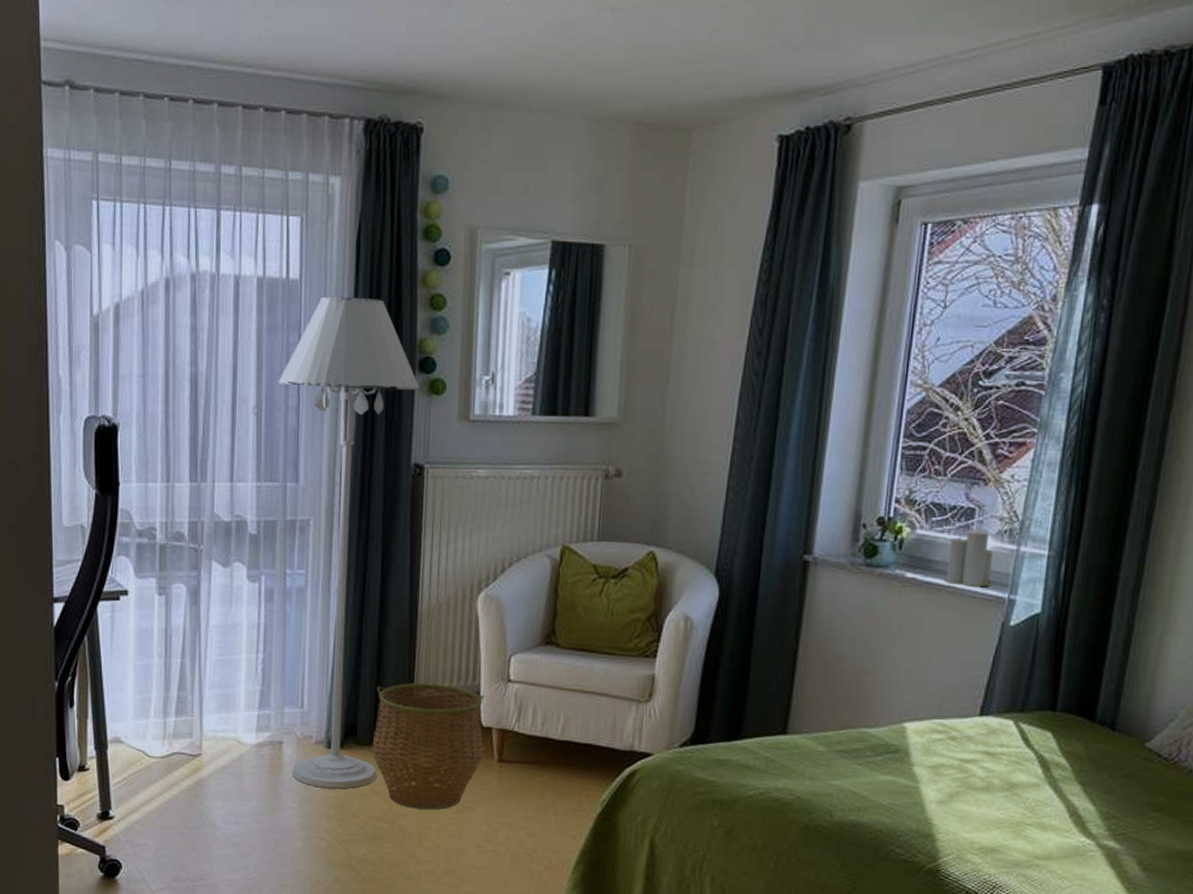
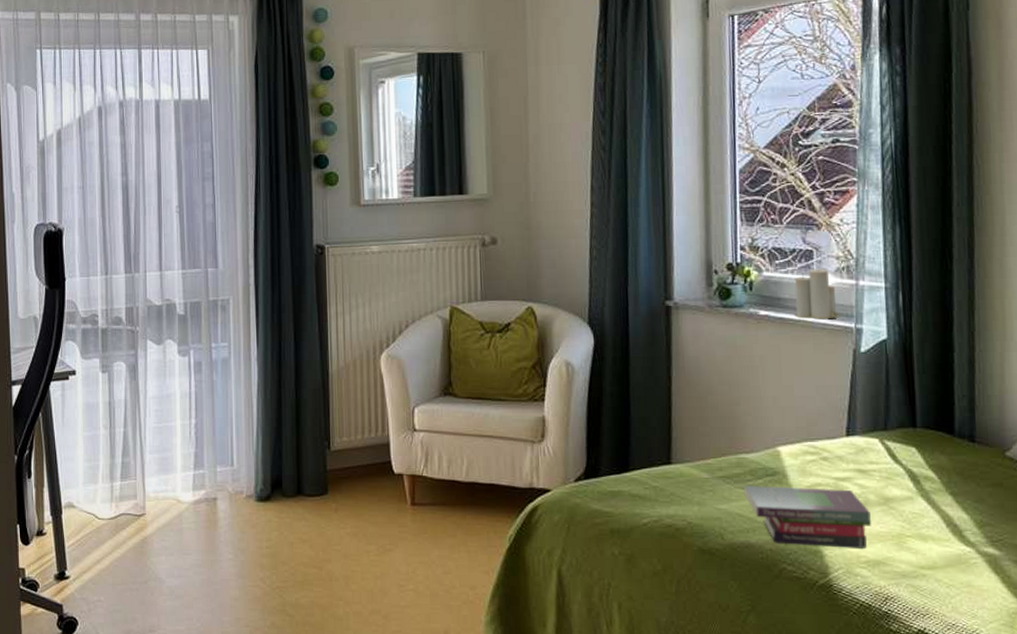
floor lamp: present [278,296,420,789] -> none [196,110,317,539]
basket: present [372,683,485,810] -> none [297,436,398,554]
books: none [860,762,992,835] -> present [743,486,871,549]

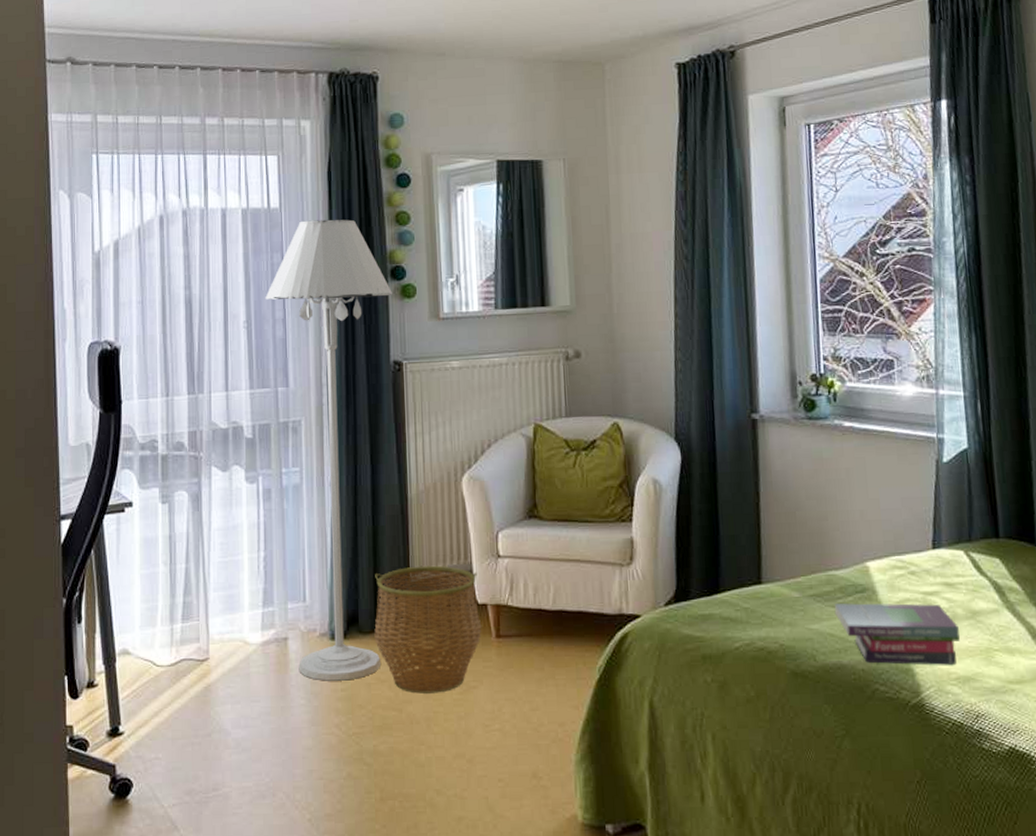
floor lamp: none [196,110,317,539] -> present [265,219,393,681]
basket: none [297,436,398,554] -> present [374,565,482,694]
candle: present [794,267,839,320] -> none [877,377,921,430]

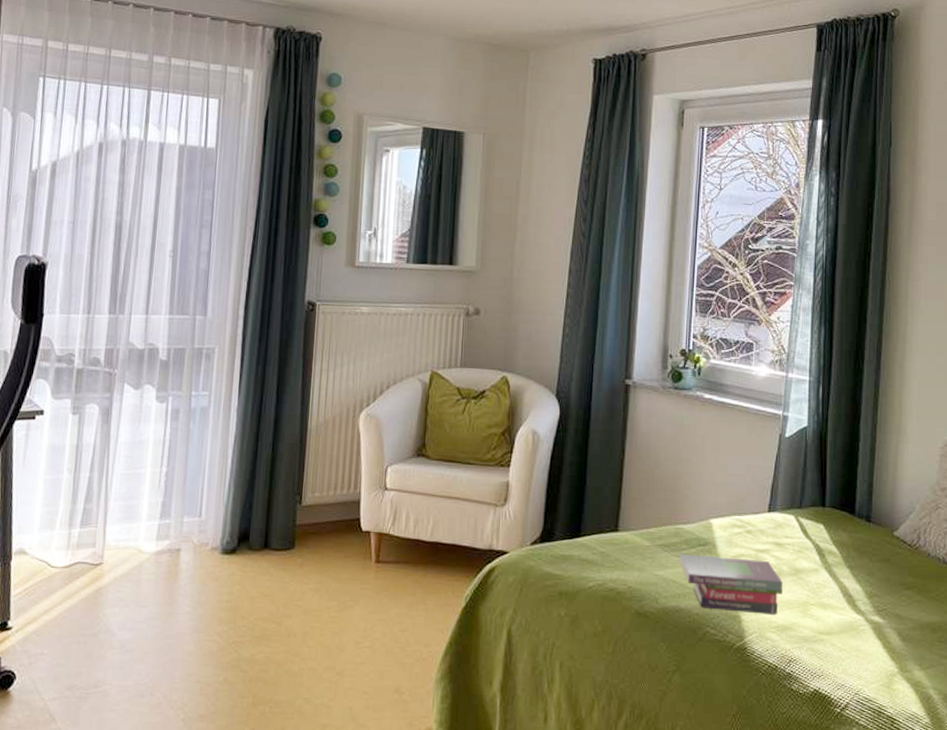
floor lamp: present [265,219,393,681] -> none [188,162,315,593]
basket: present [374,565,482,694] -> none [262,492,364,610]

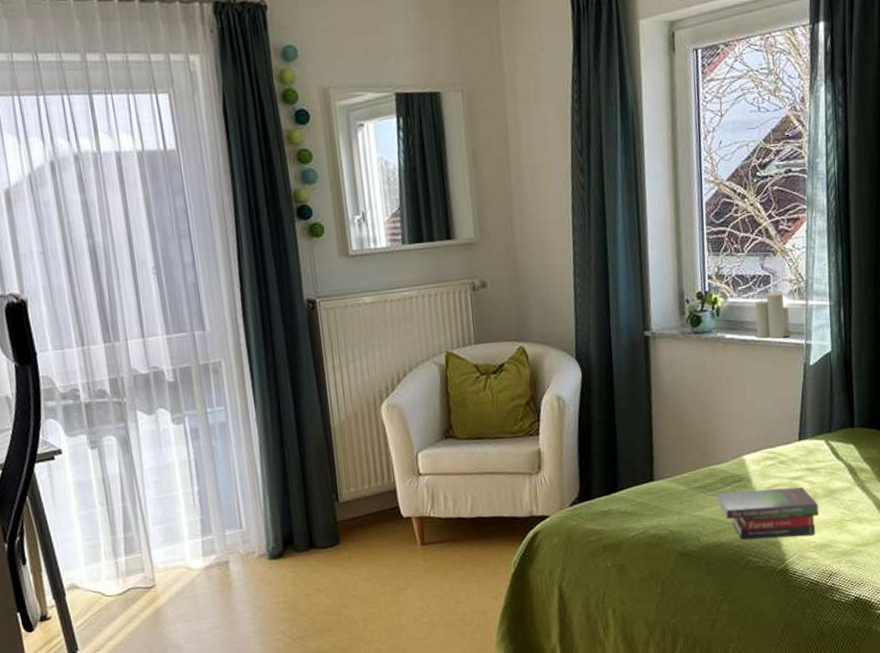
candle: none [734,359,770,406] -> present [754,291,792,339]

